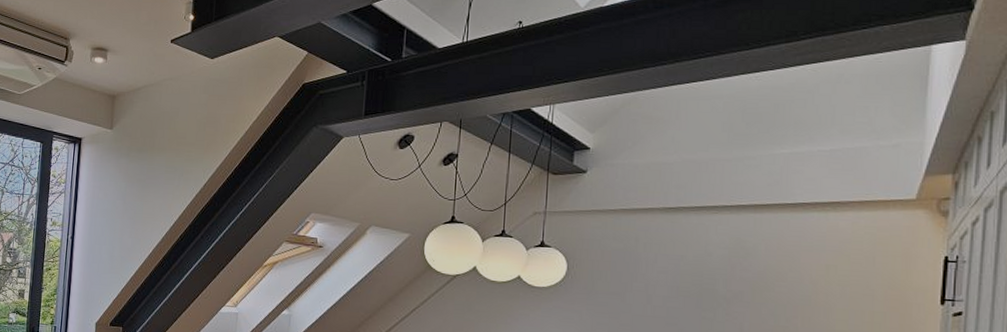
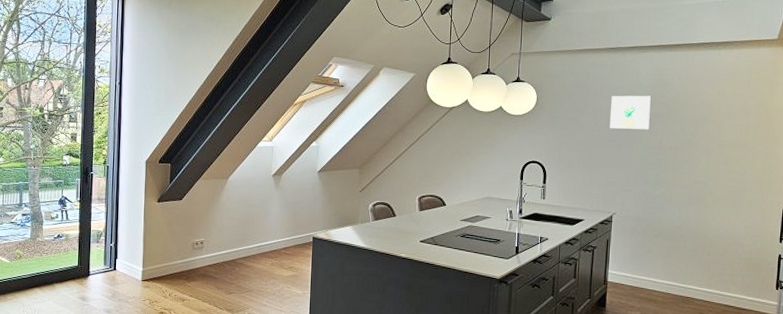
wall art: none [667,267,726,312] -> present [609,95,651,130]

